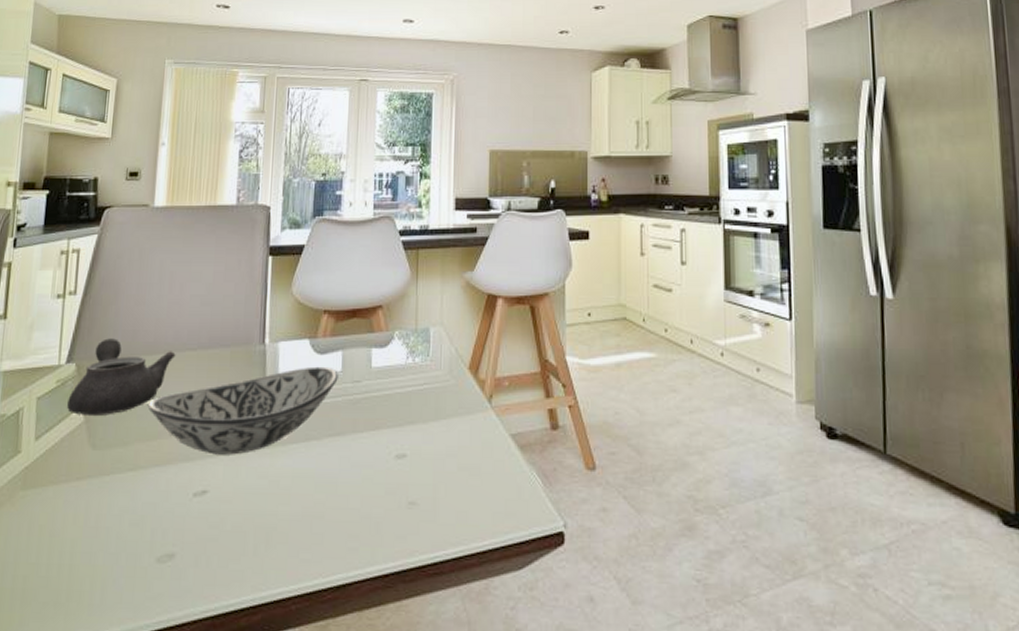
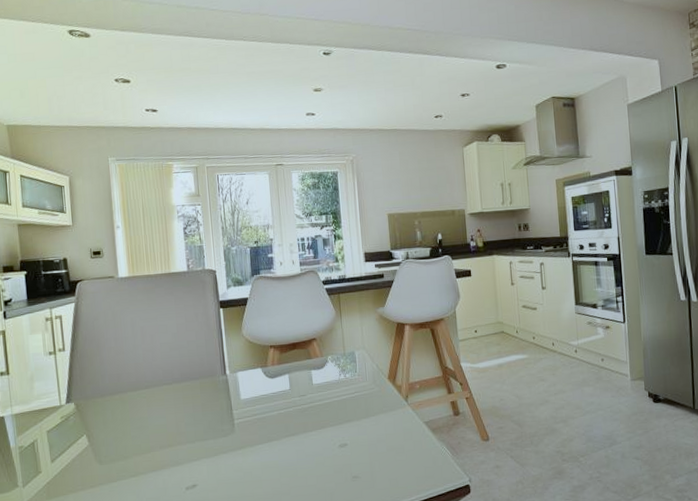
teapot: present [67,338,176,417] -> none [73,381,156,441]
decorative bowl: present [148,366,338,455] -> none [139,387,288,459]

